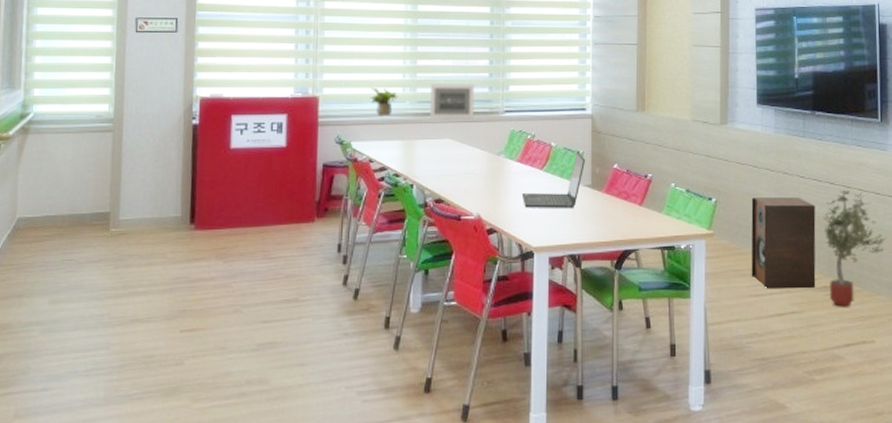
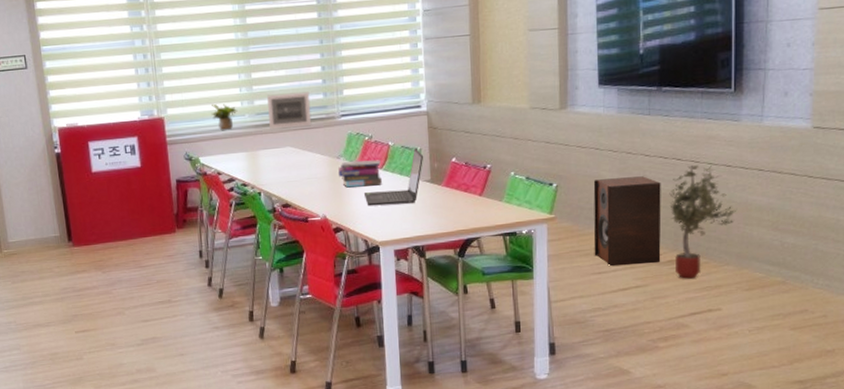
books: none [498,158,541,187] -> present [338,159,382,188]

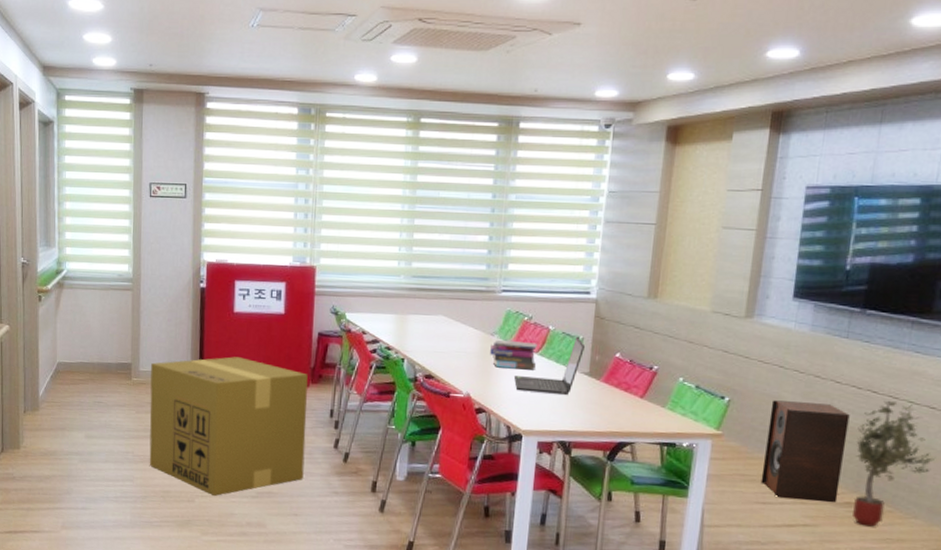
cardboard box: none [19,214,184,350] -> present [149,356,308,496]
potted plant: present [211,103,238,131] -> none [365,259,394,290]
picture frame: present [267,91,312,130] -> none [423,258,472,297]

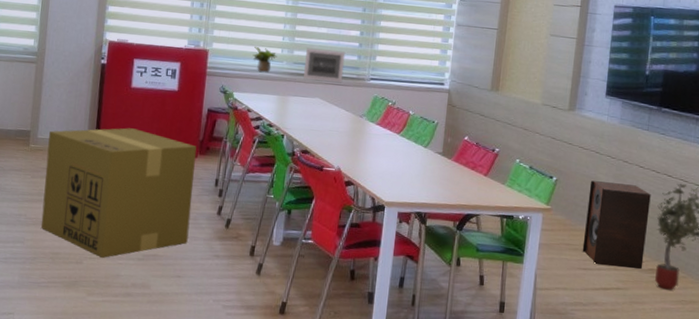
potted plant: none [365,259,394,290] -> present [252,46,277,73]
picture frame: none [423,258,472,297] -> present [303,48,346,83]
books: present [490,339,537,370] -> none [359,121,399,149]
laptop: present [513,336,586,396] -> none [378,120,440,172]

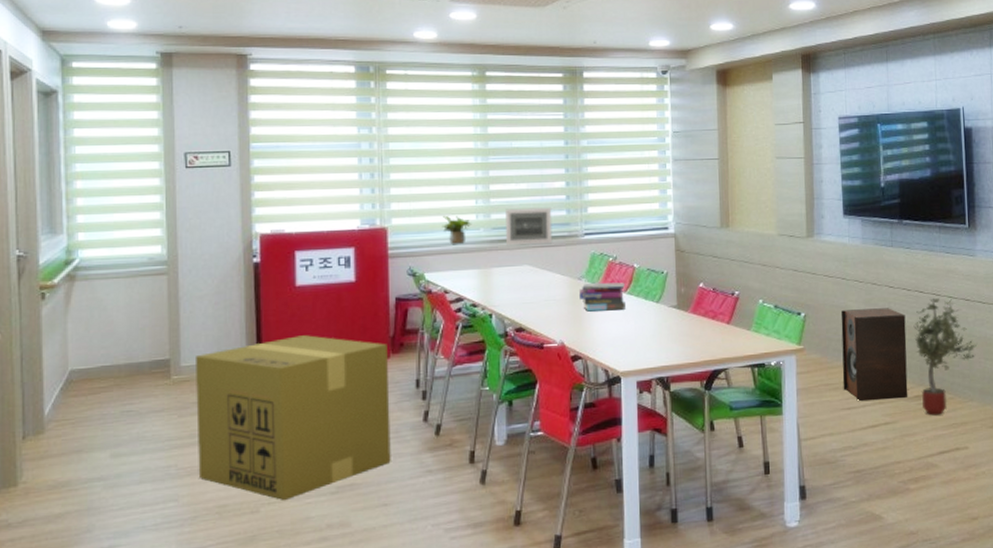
books: none [359,121,399,149] -> present [579,282,626,312]

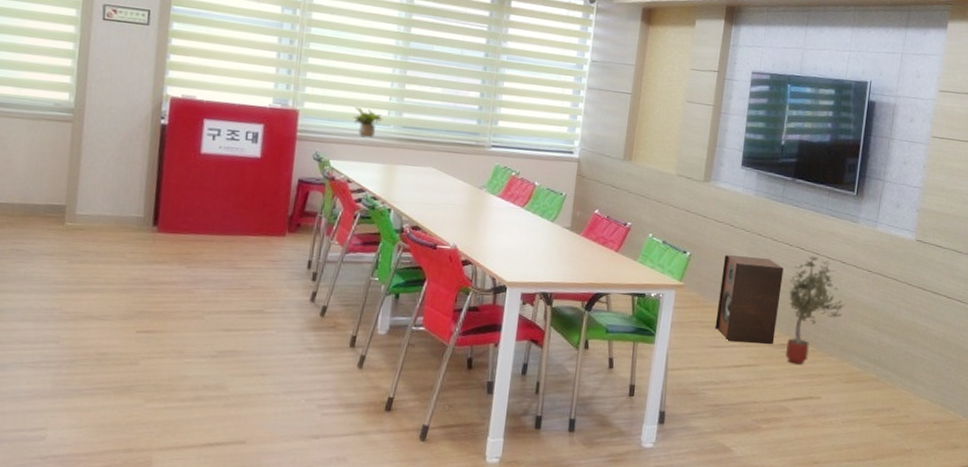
cardboard box: present [196,335,391,500] -> none [81,201,285,357]
picture frame: present [505,207,553,246] -> none [413,110,463,151]
books: present [579,282,626,312] -> none [478,193,524,224]

